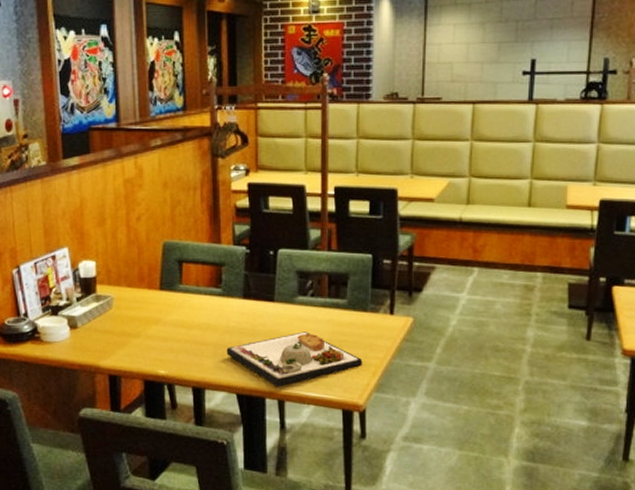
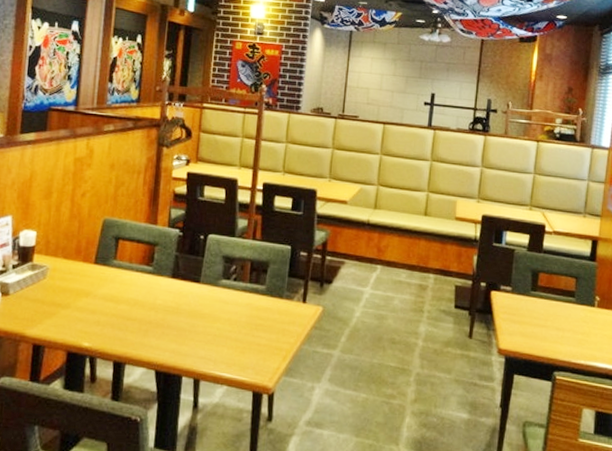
dinner plate: present [226,332,362,387] -> none [150,313,275,366]

